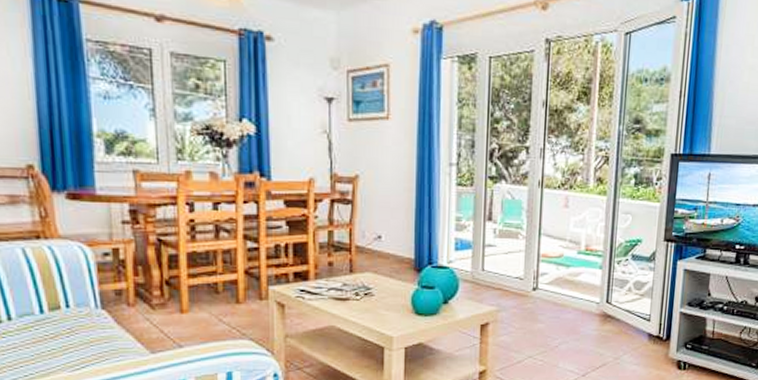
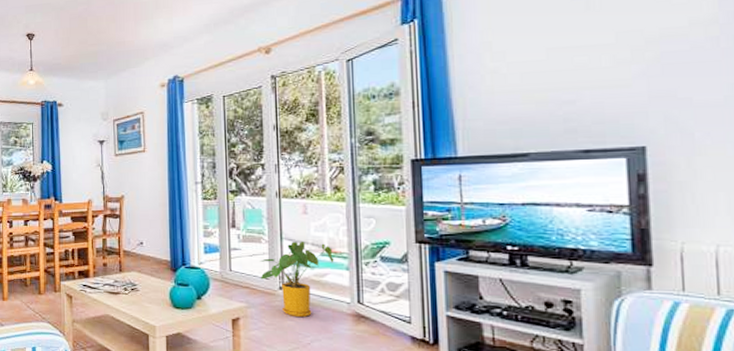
house plant: none [514,238,590,319] -> present [259,242,334,317]

